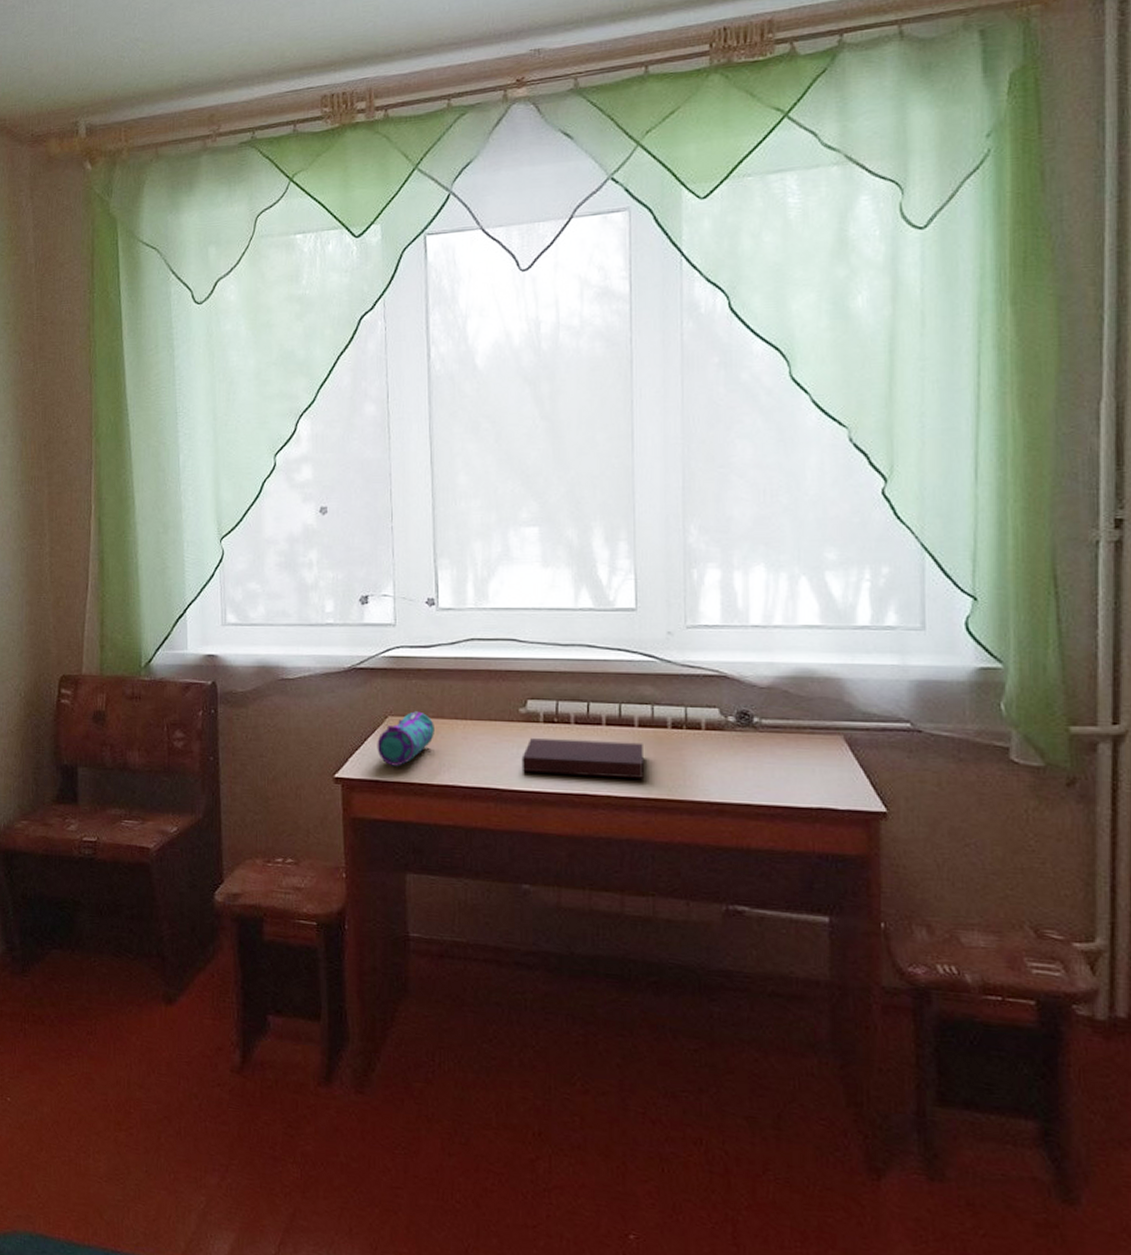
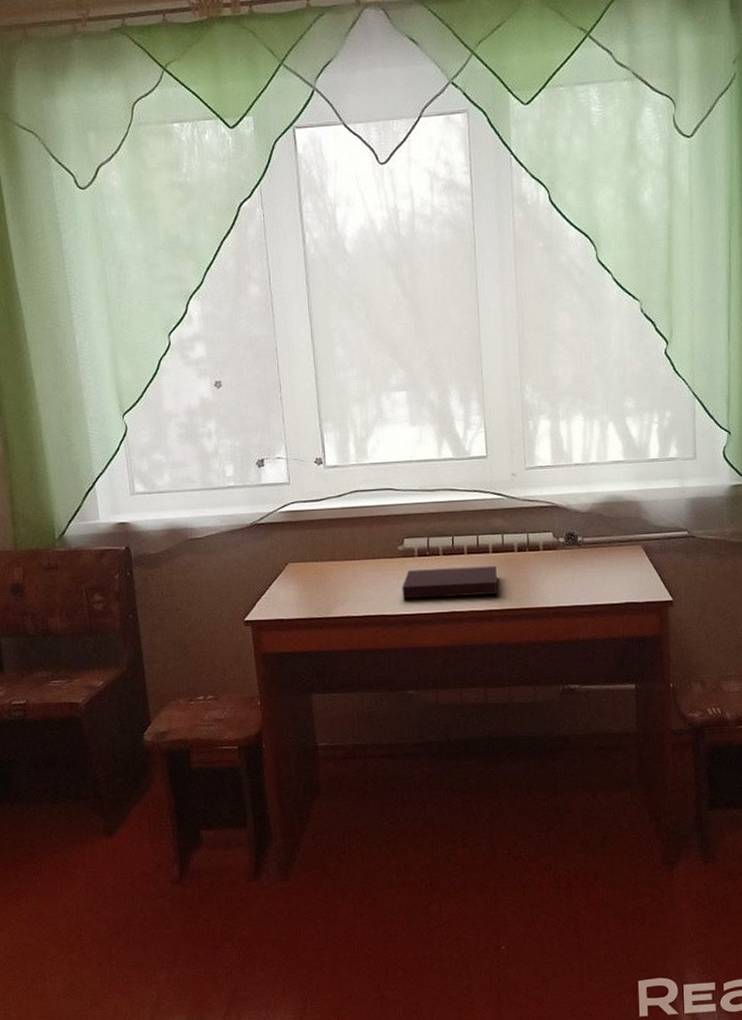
pencil case: present [377,711,434,767] -> none [280,557,329,606]

